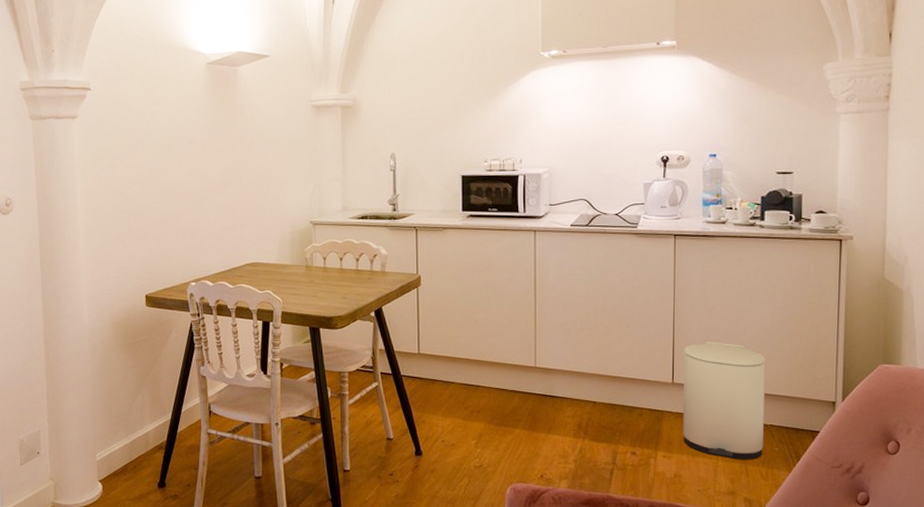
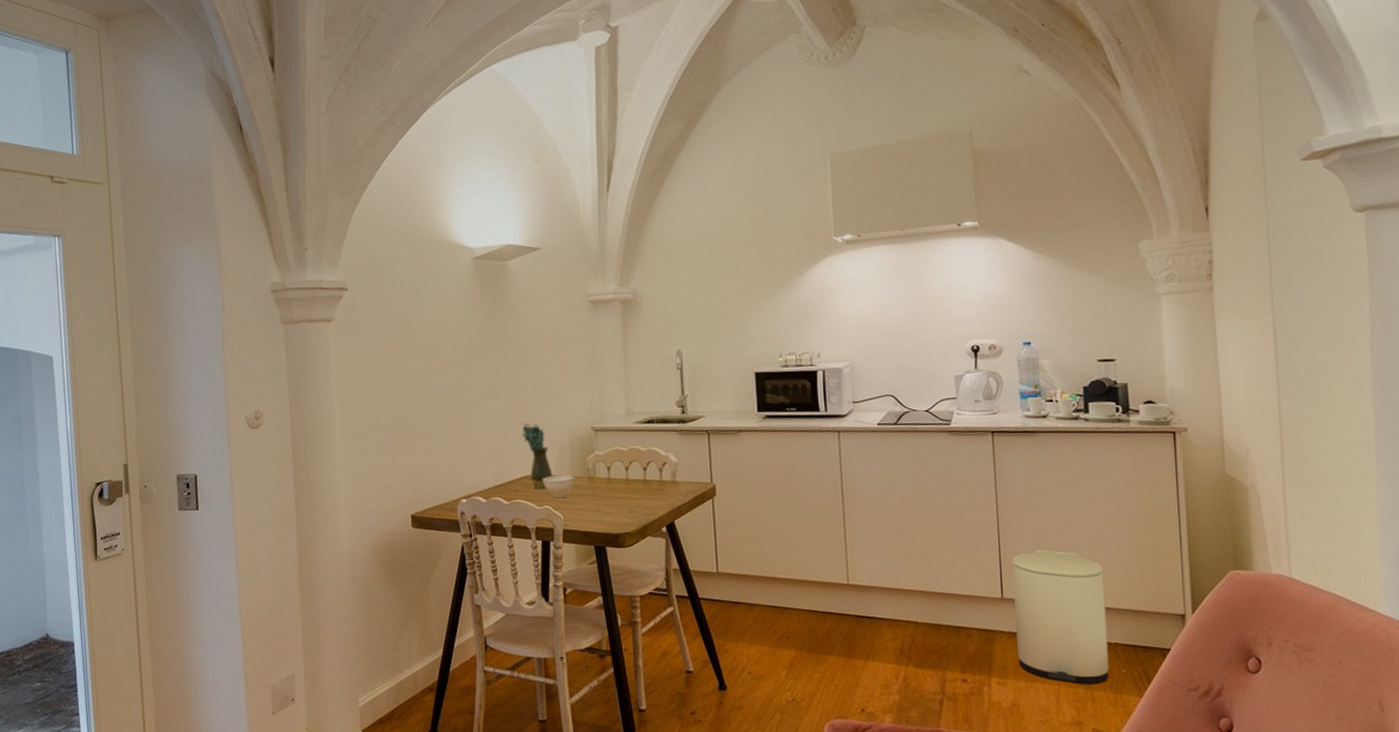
vase: none [247,215,274,276] -> present [521,423,553,490]
bowl: none [264,263,294,284] -> present [542,475,575,499]

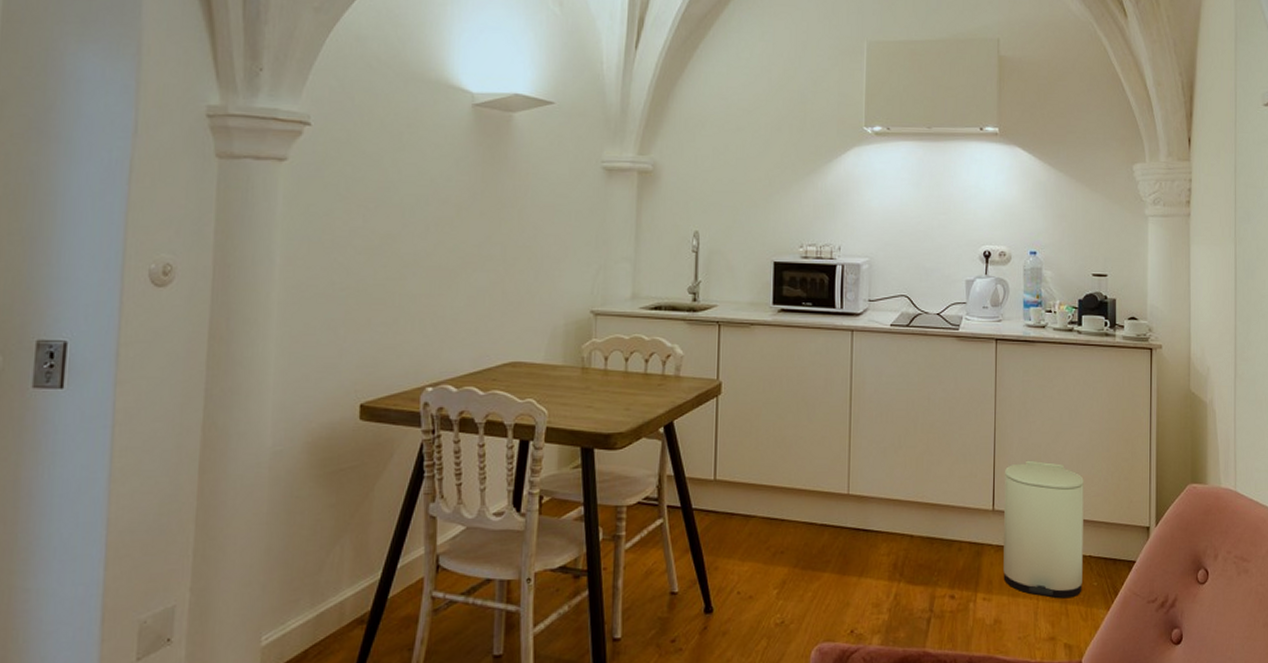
vase: present [521,423,553,490] -> none [509,300,541,380]
bowl: present [542,475,575,499] -> none [527,363,566,391]

